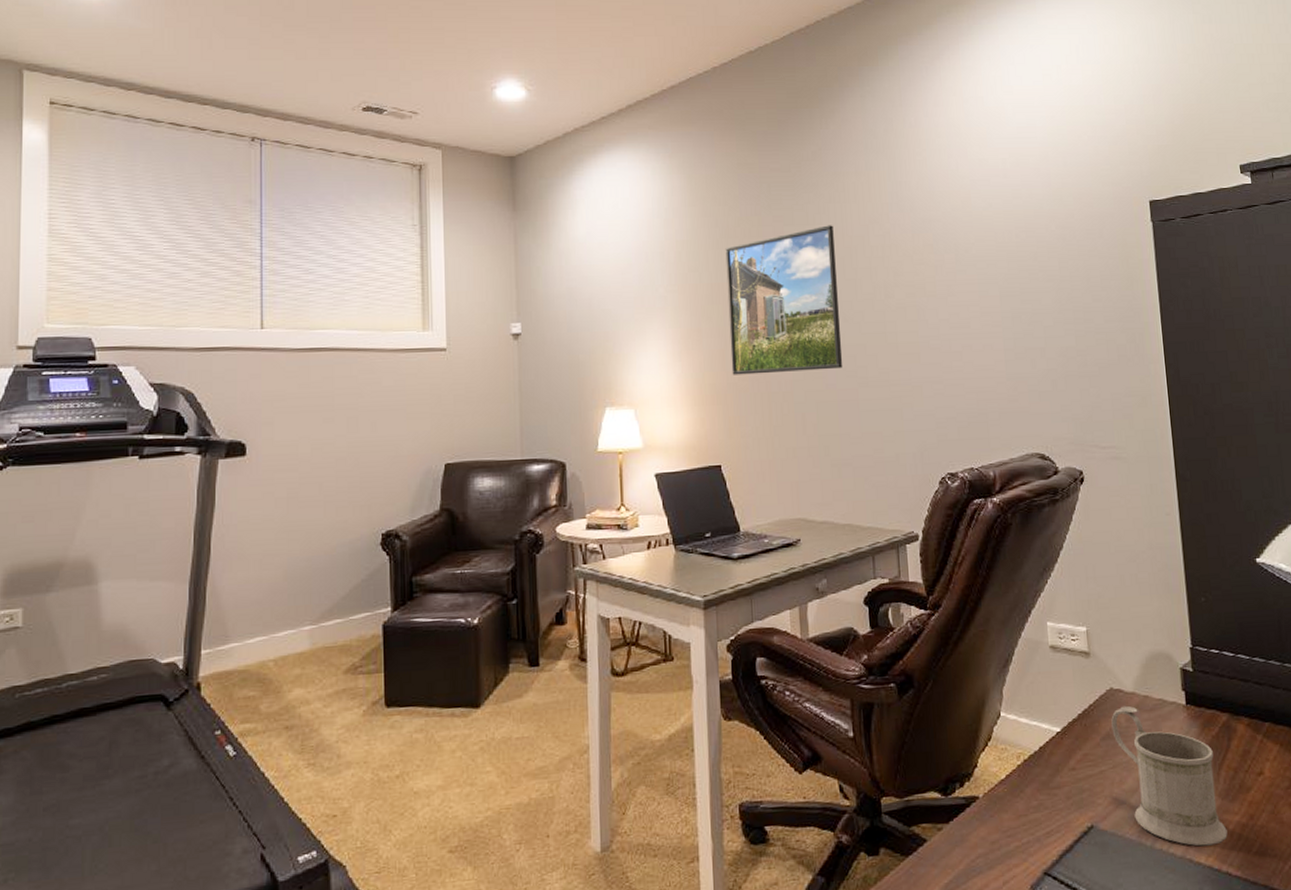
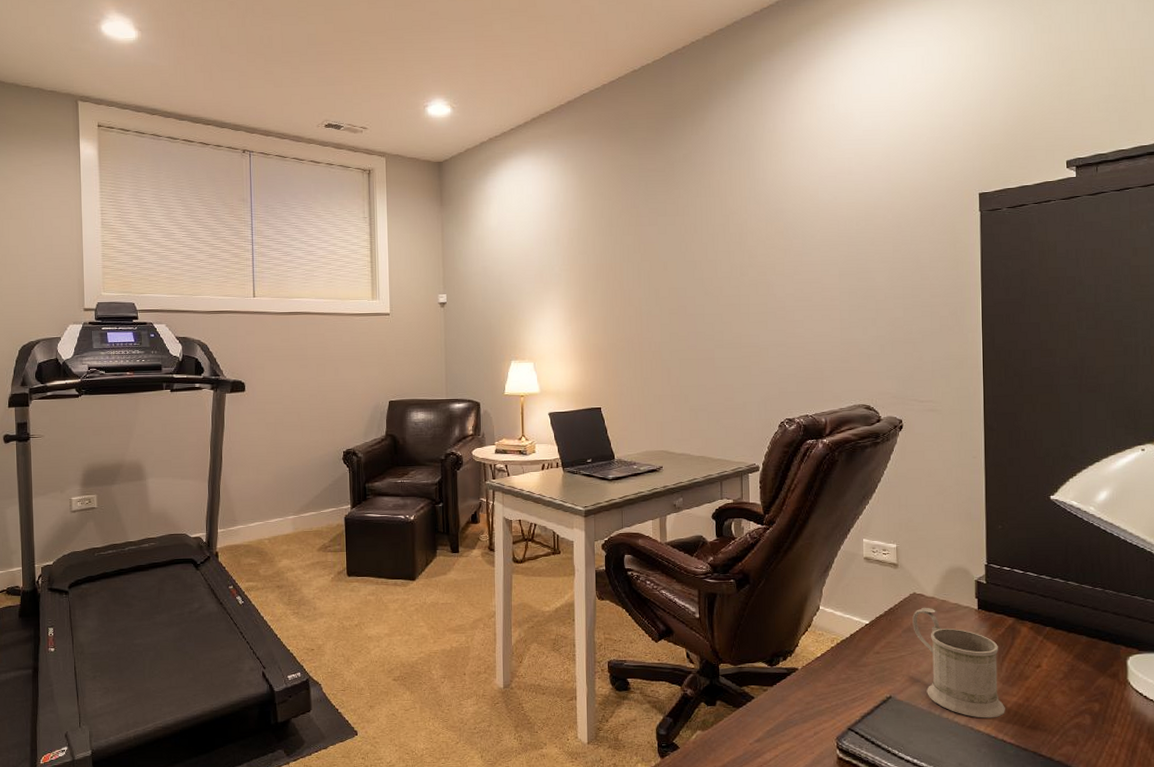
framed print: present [725,225,843,375] -> none [609,216,703,337]

